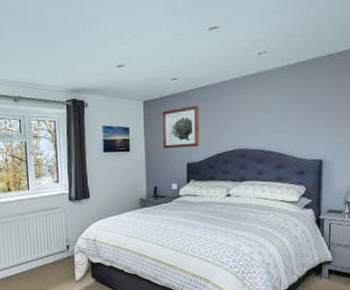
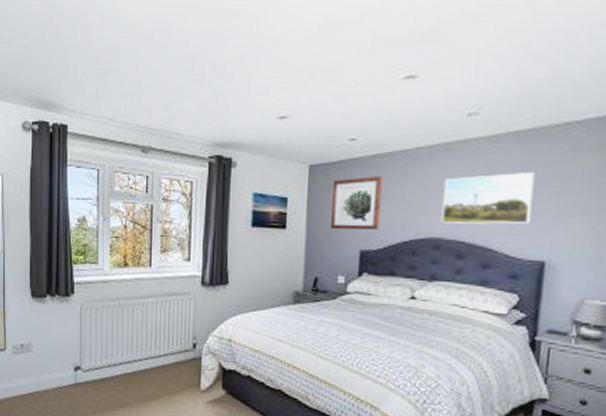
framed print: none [245,94,311,137] -> present [441,173,535,224]

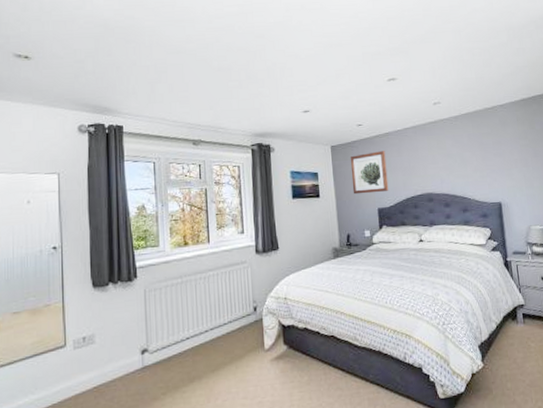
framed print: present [441,173,535,224] -> none [427,141,487,182]

